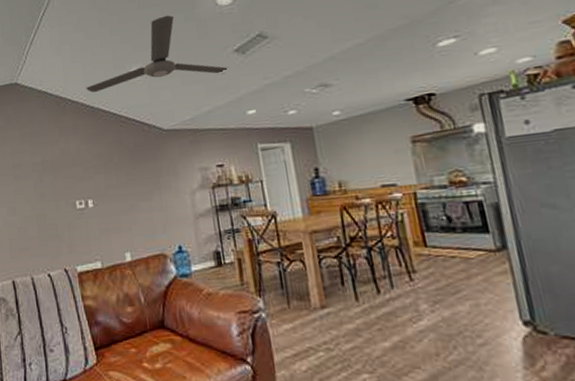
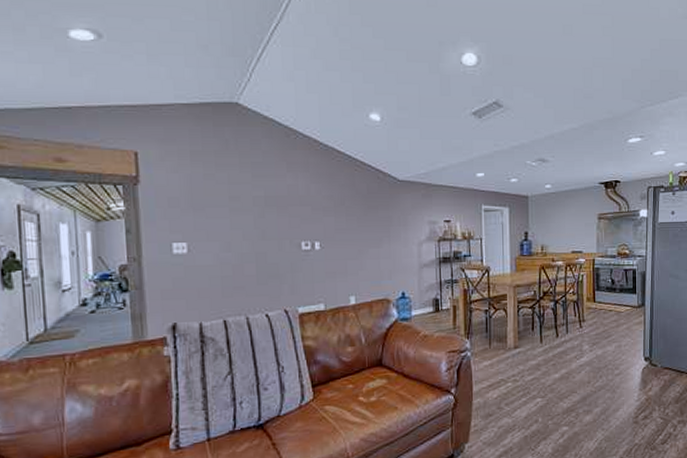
ceiling fan: present [86,15,228,93] -> none [320,62,465,134]

